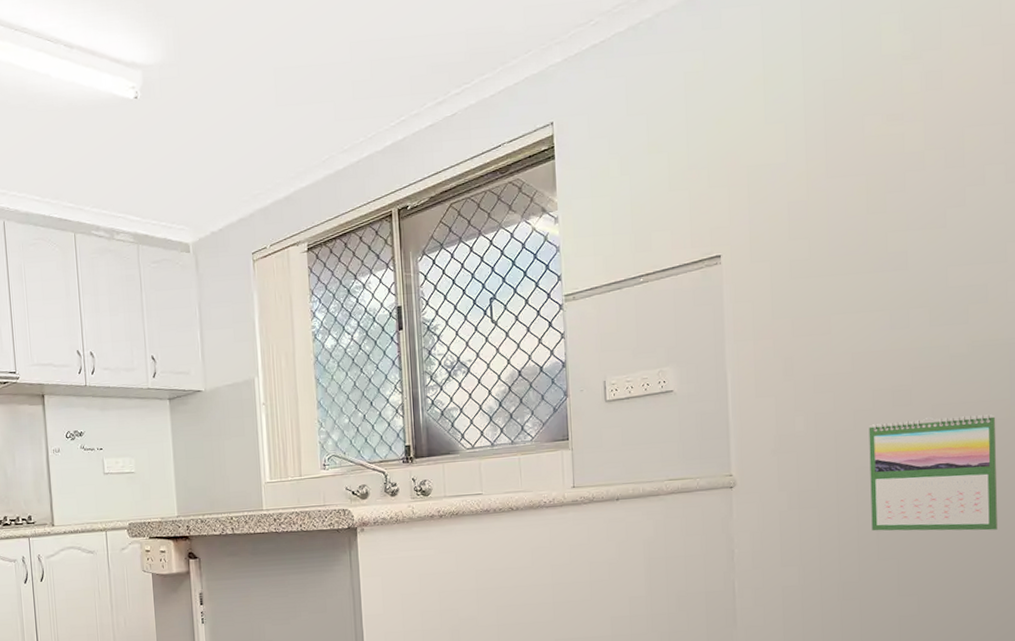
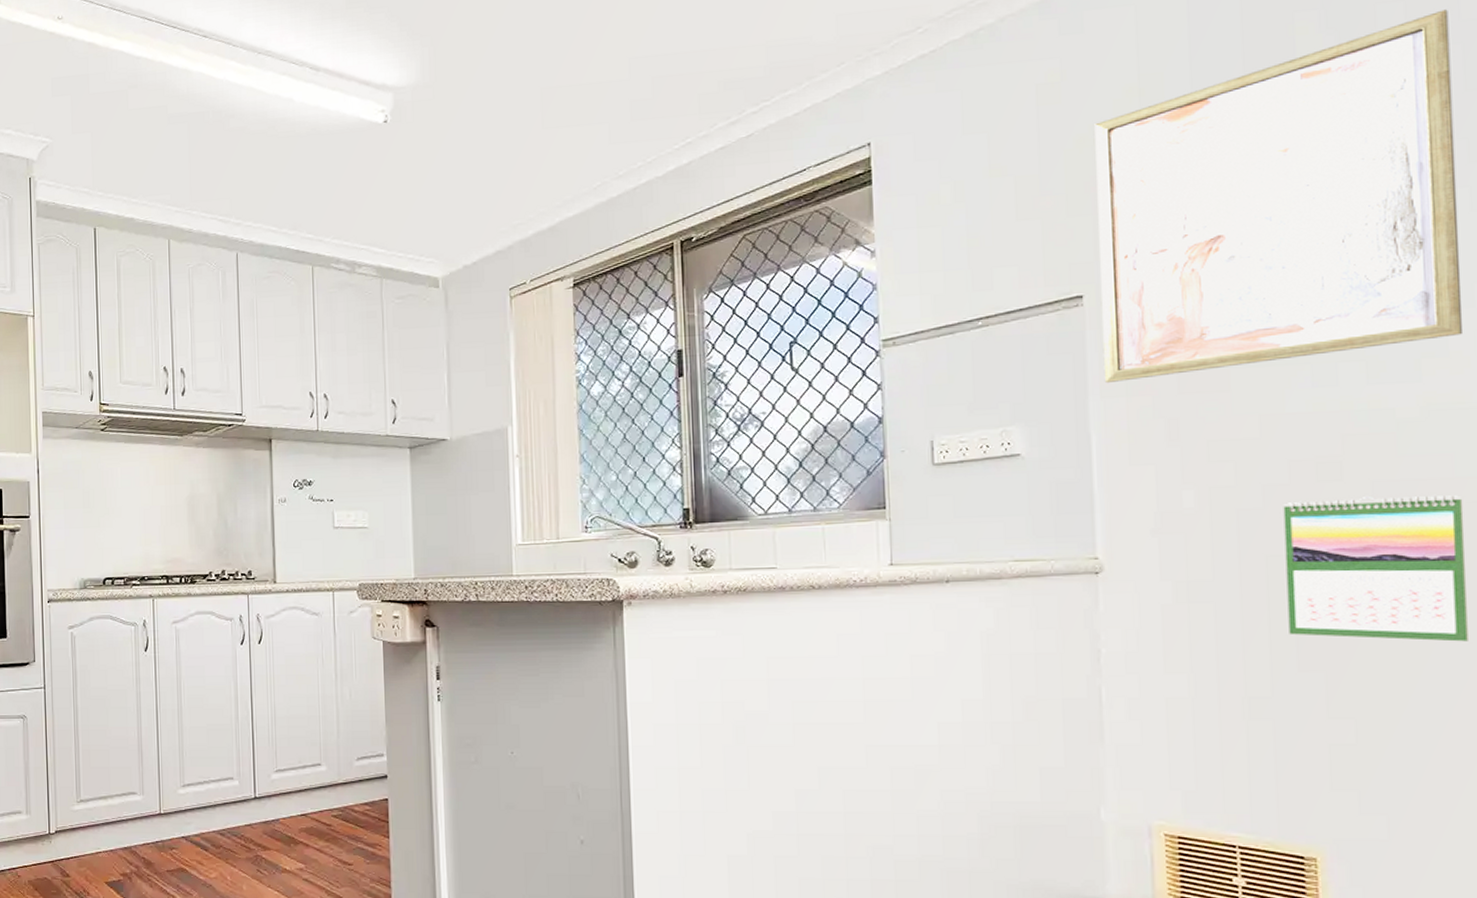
wall art: none [730,15,999,330] -> present [1094,9,1463,384]

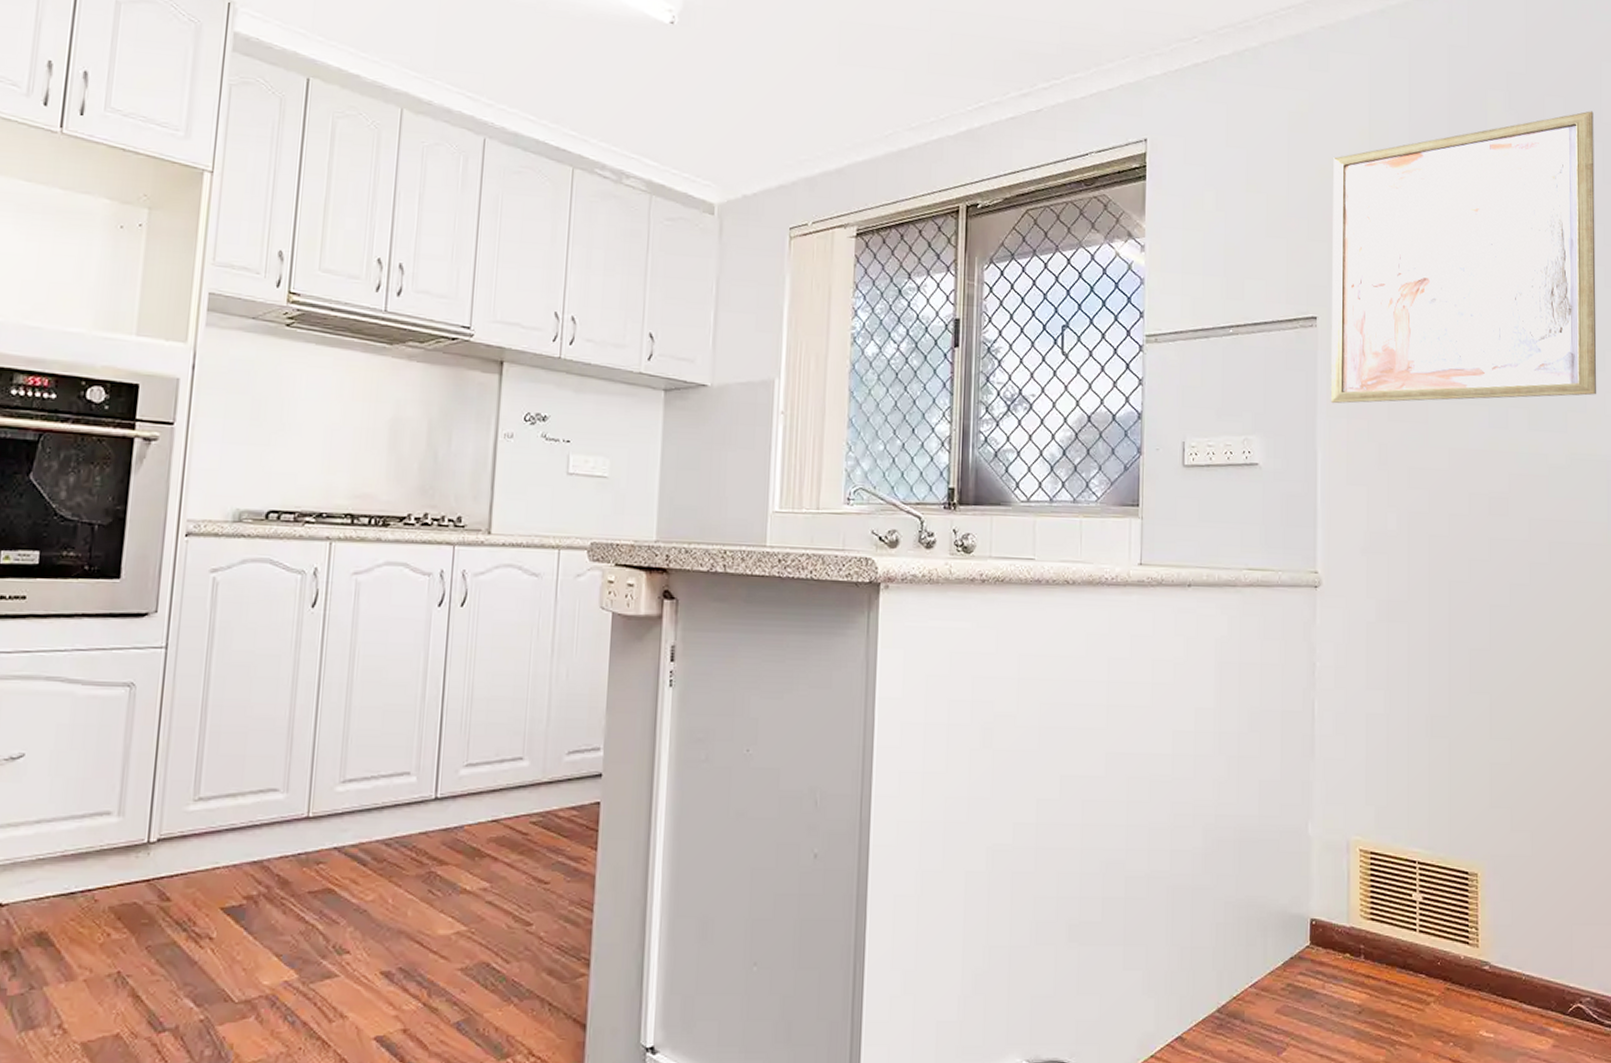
calendar: present [1283,495,1470,642] -> none [1464,531,1595,671]

